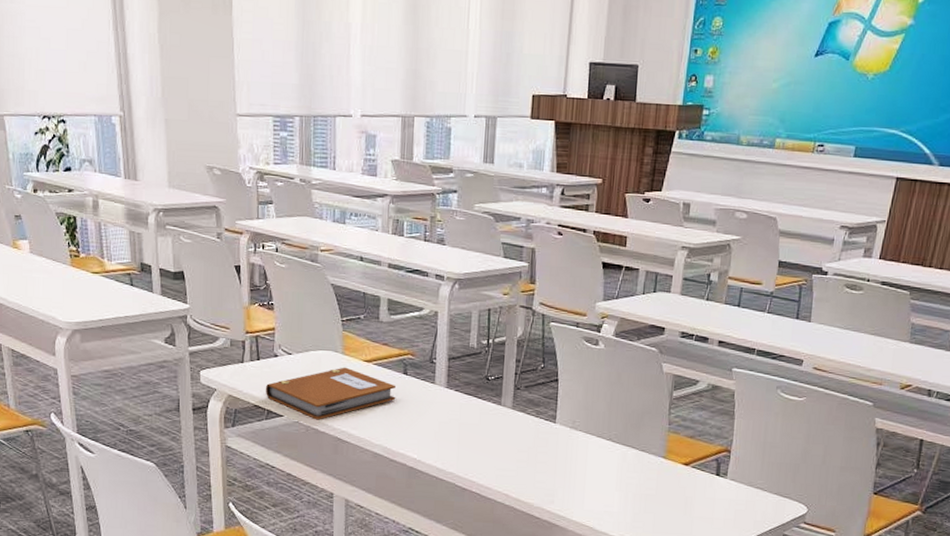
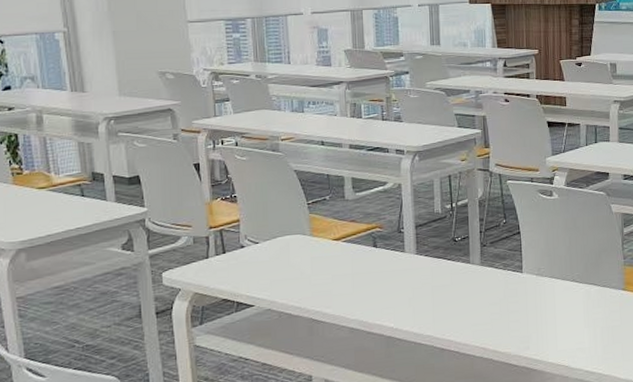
notebook: present [265,367,396,420] -> none [233,248,368,305]

